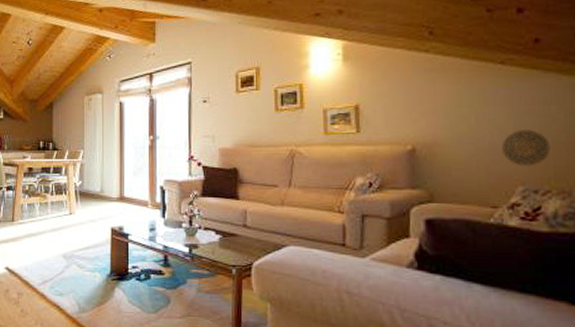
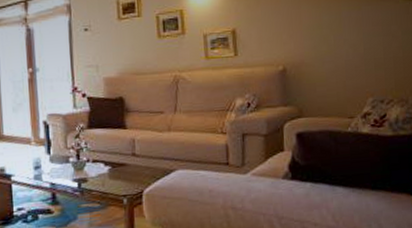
decorative plate: present [501,130,551,167] -> none [355,47,392,80]

